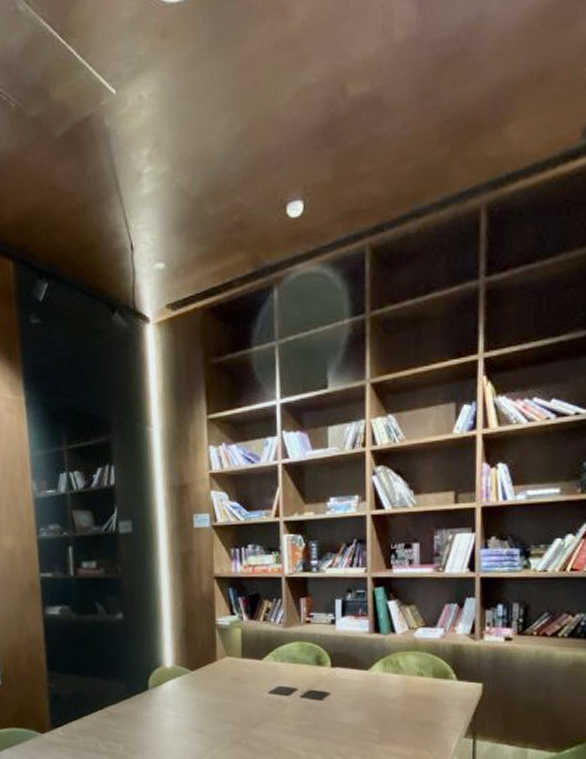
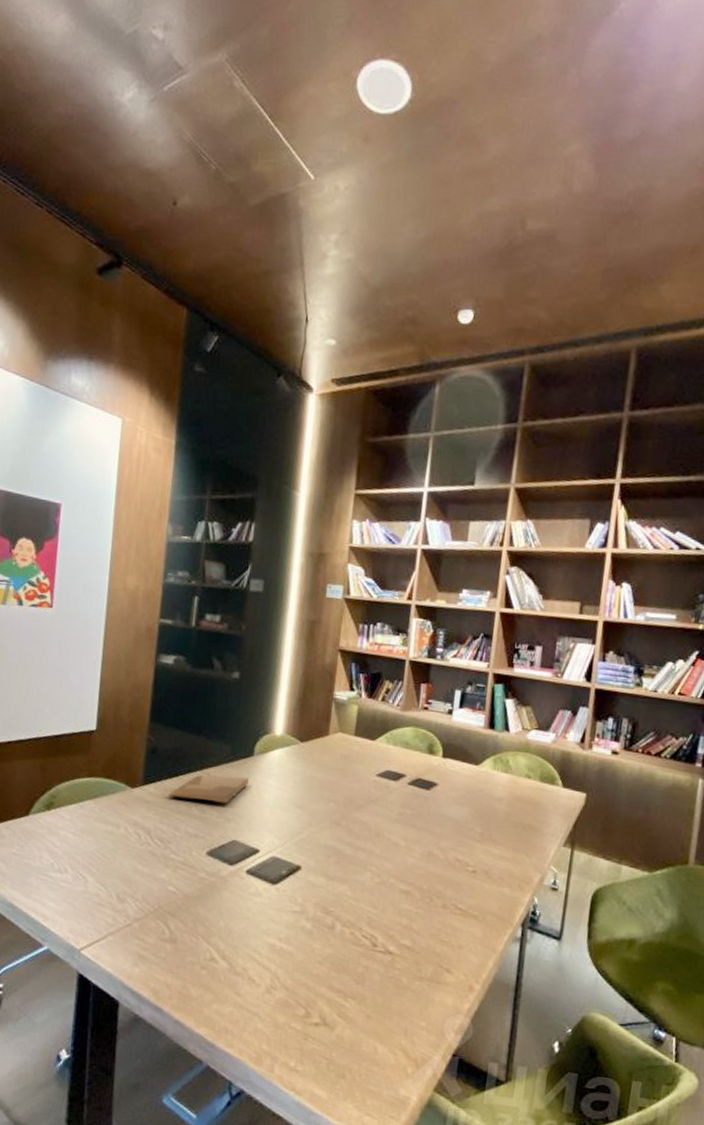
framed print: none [76,710,148,737] -> present [168,775,249,804]

